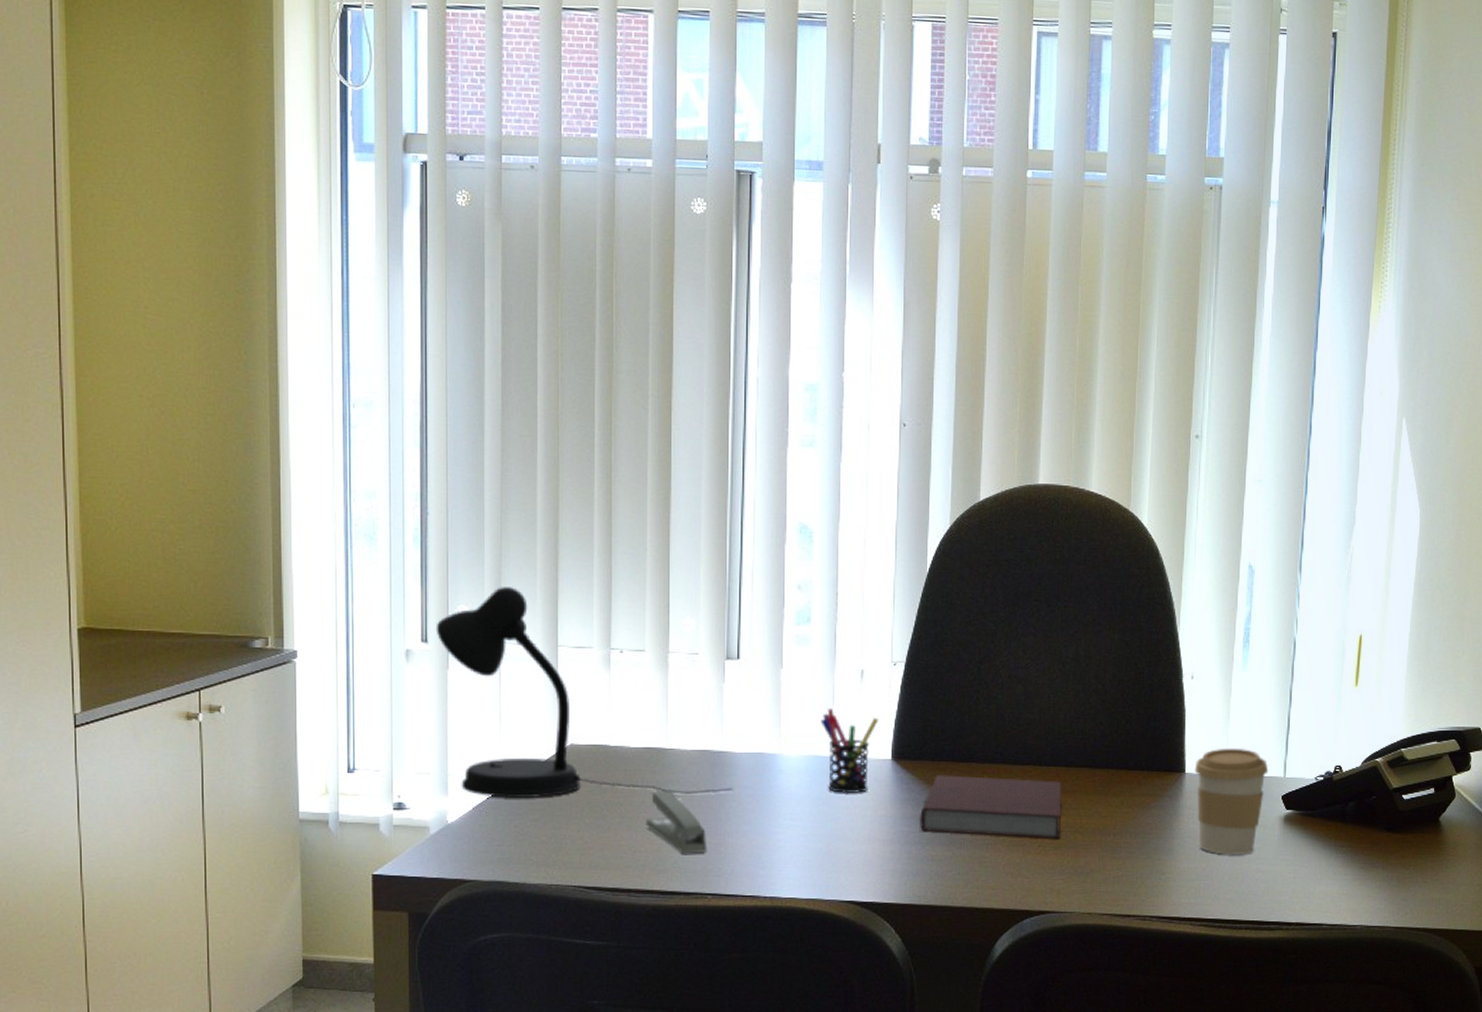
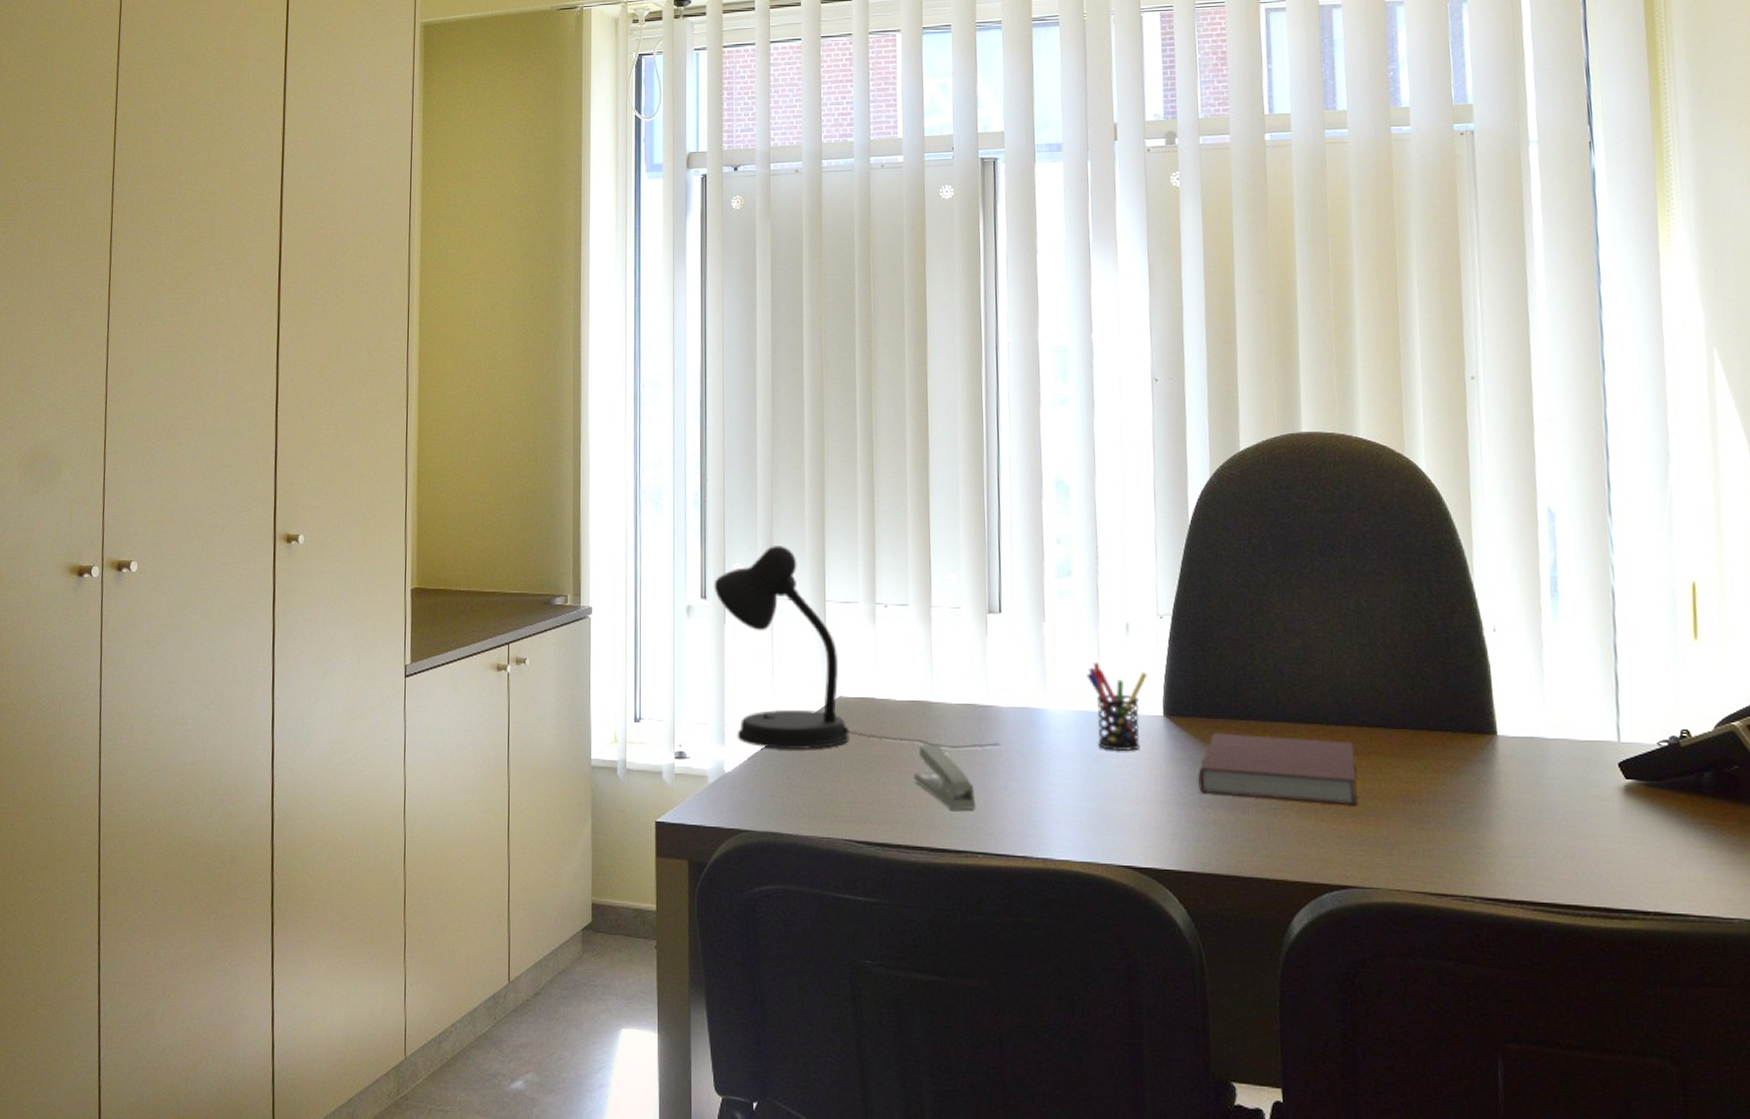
coffee cup: present [1194,748,1269,856] -> none [1507,708,1598,831]

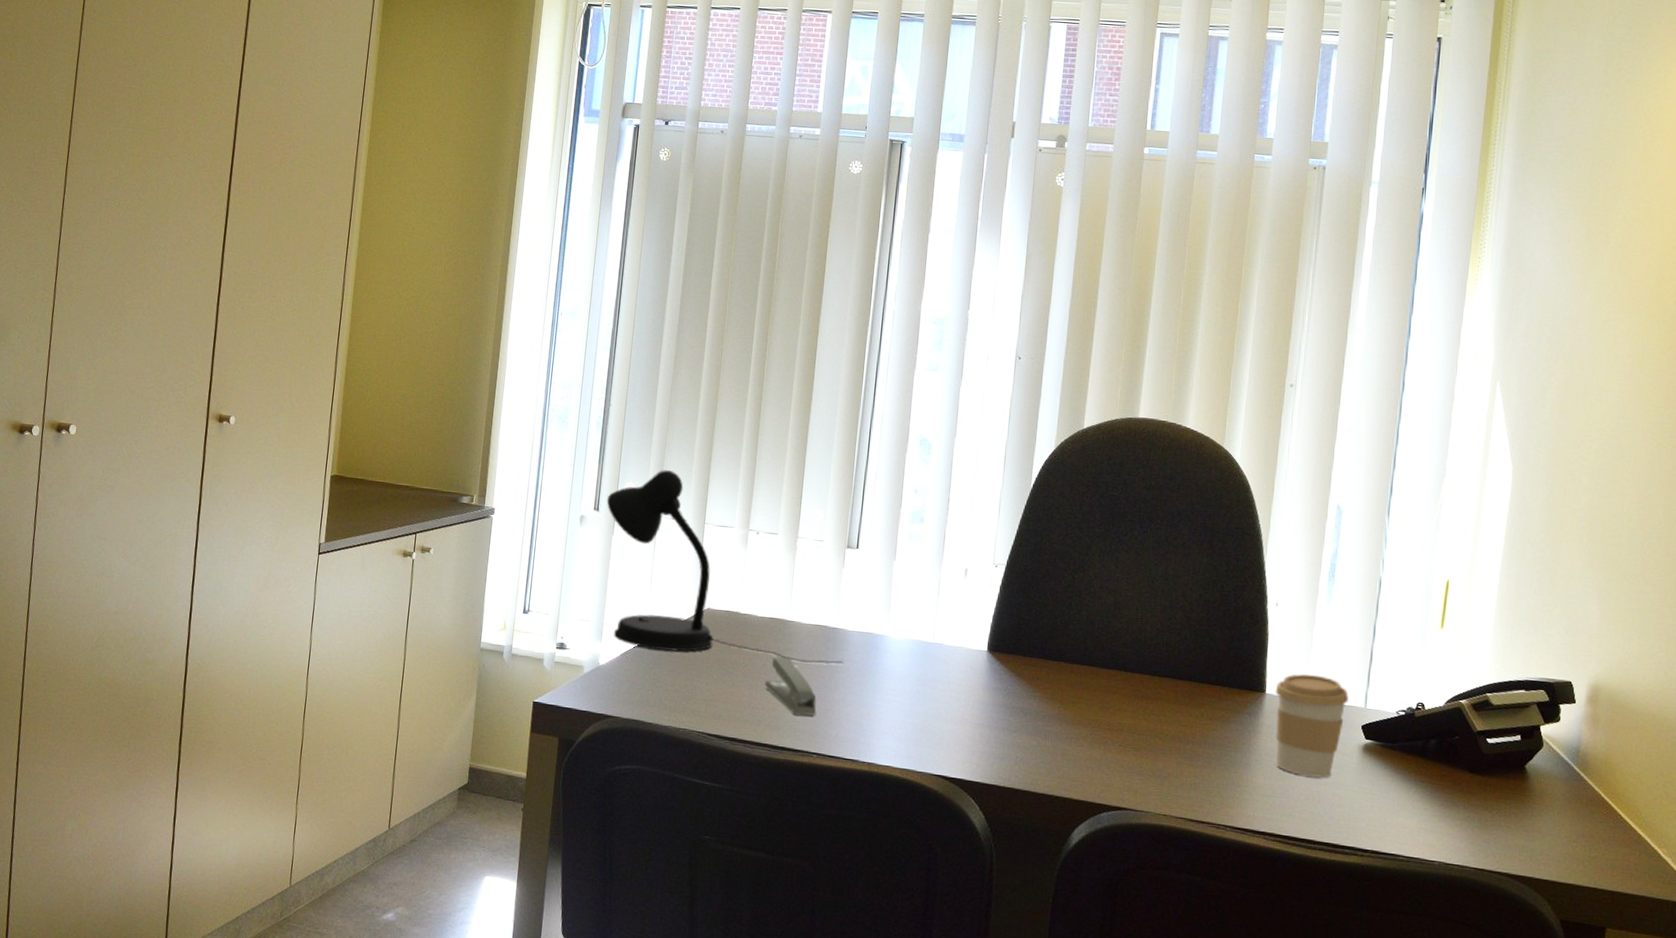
pen holder: present [1086,663,1147,752] -> none [925,600,978,678]
notebook: present [1197,733,1358,806] -> none [1008,669,1144,742]
coffee cup: none [1507,708,1598,831] -> present [1275,673,1349,779]

